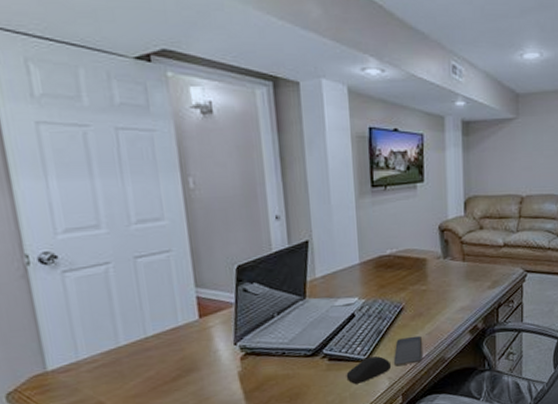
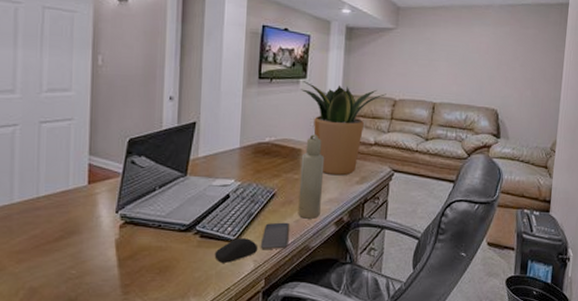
potted plant: none [418,185,512,283] -> present [300,81,386,176]
bottle: none [427,241,453,330] -> present [298,134,325,219]

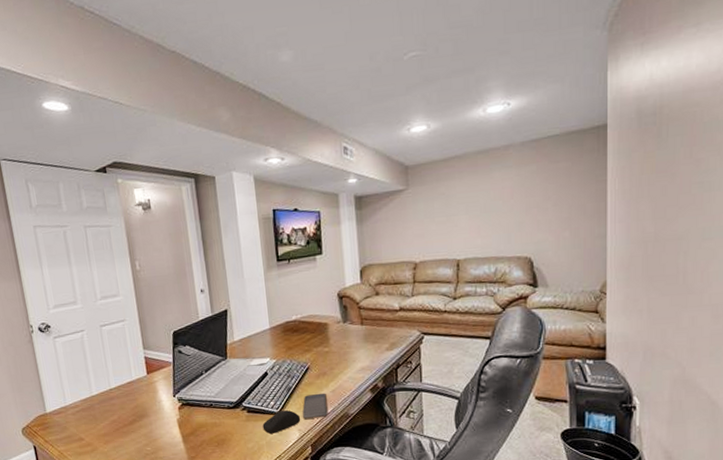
bottle: present [298,134,325,219] -> none [328,307,355,388]
potted plant: present [300,81,386,176] -> none [318,254,406,345]

